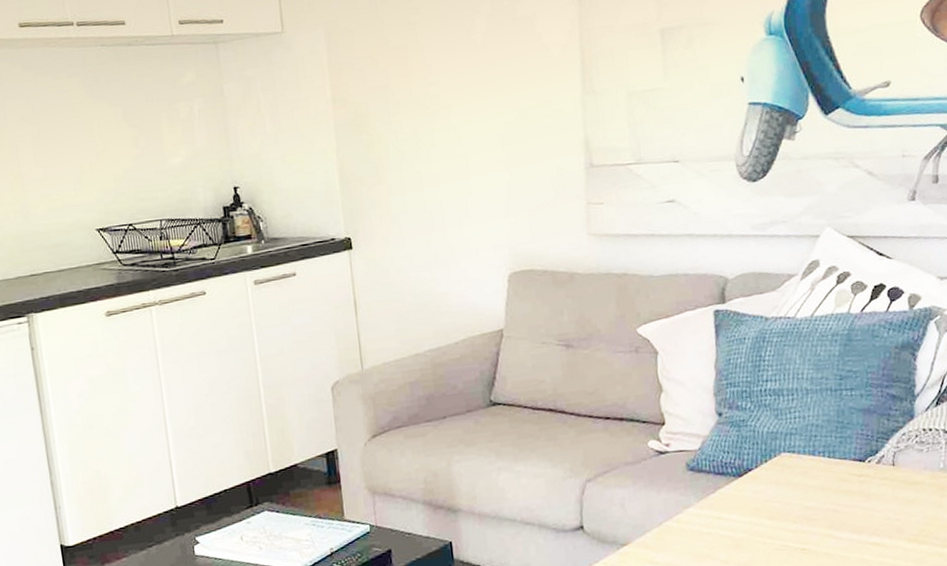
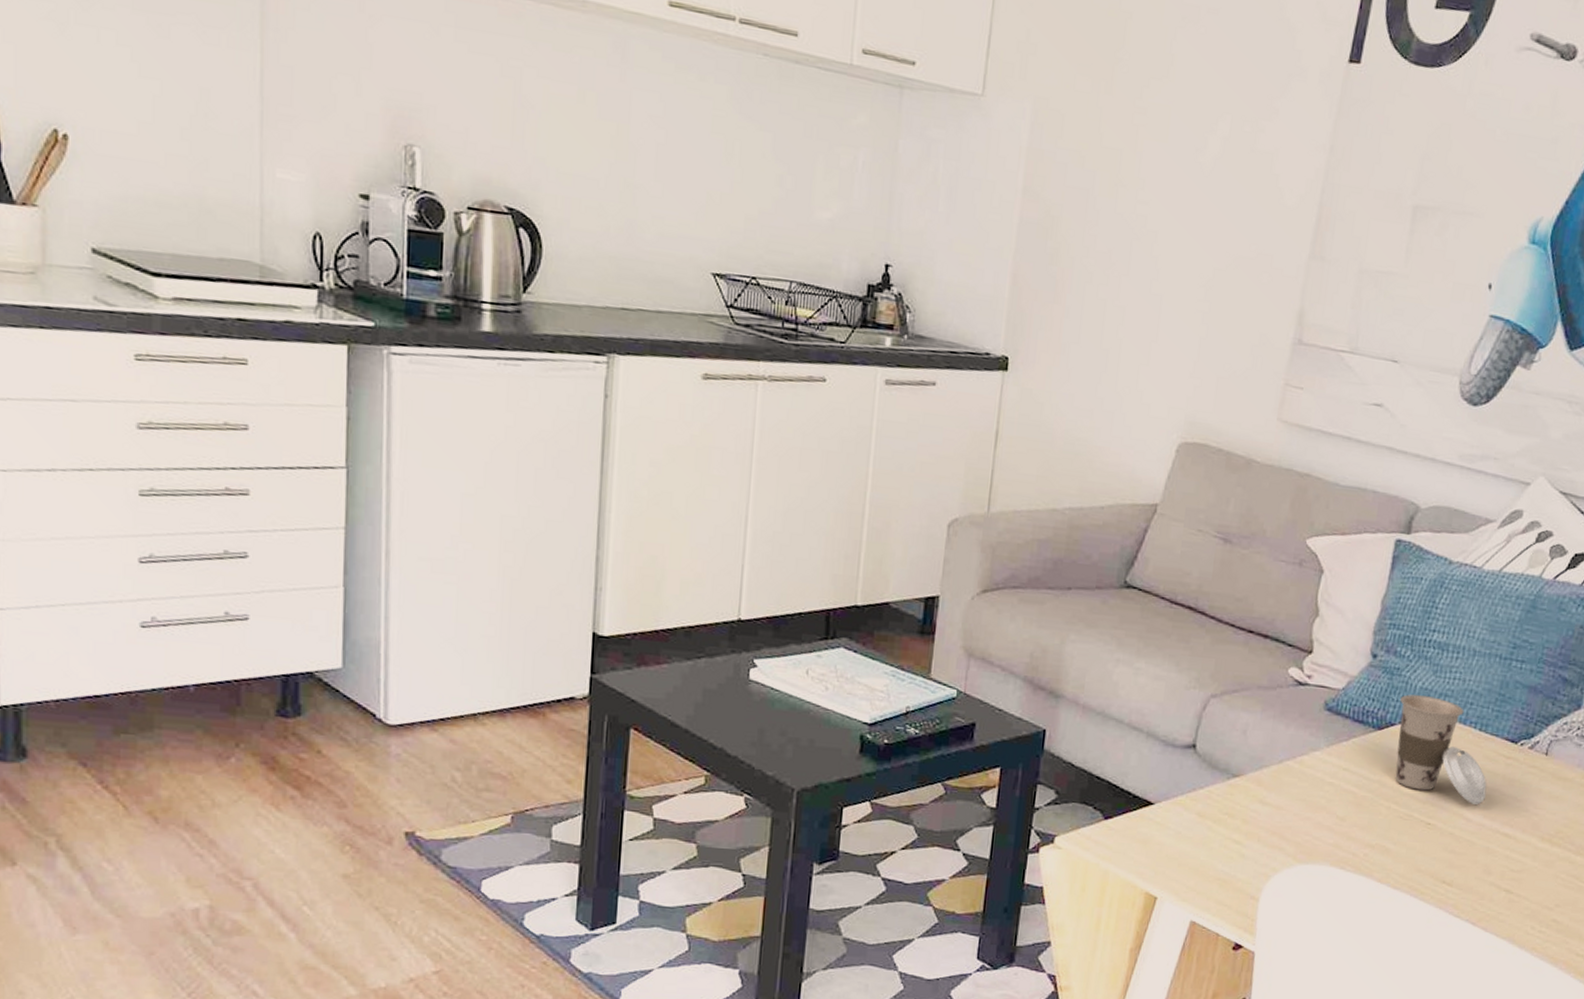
cup: none [752,437,849,524] -> present [1395,694,1487,806]

